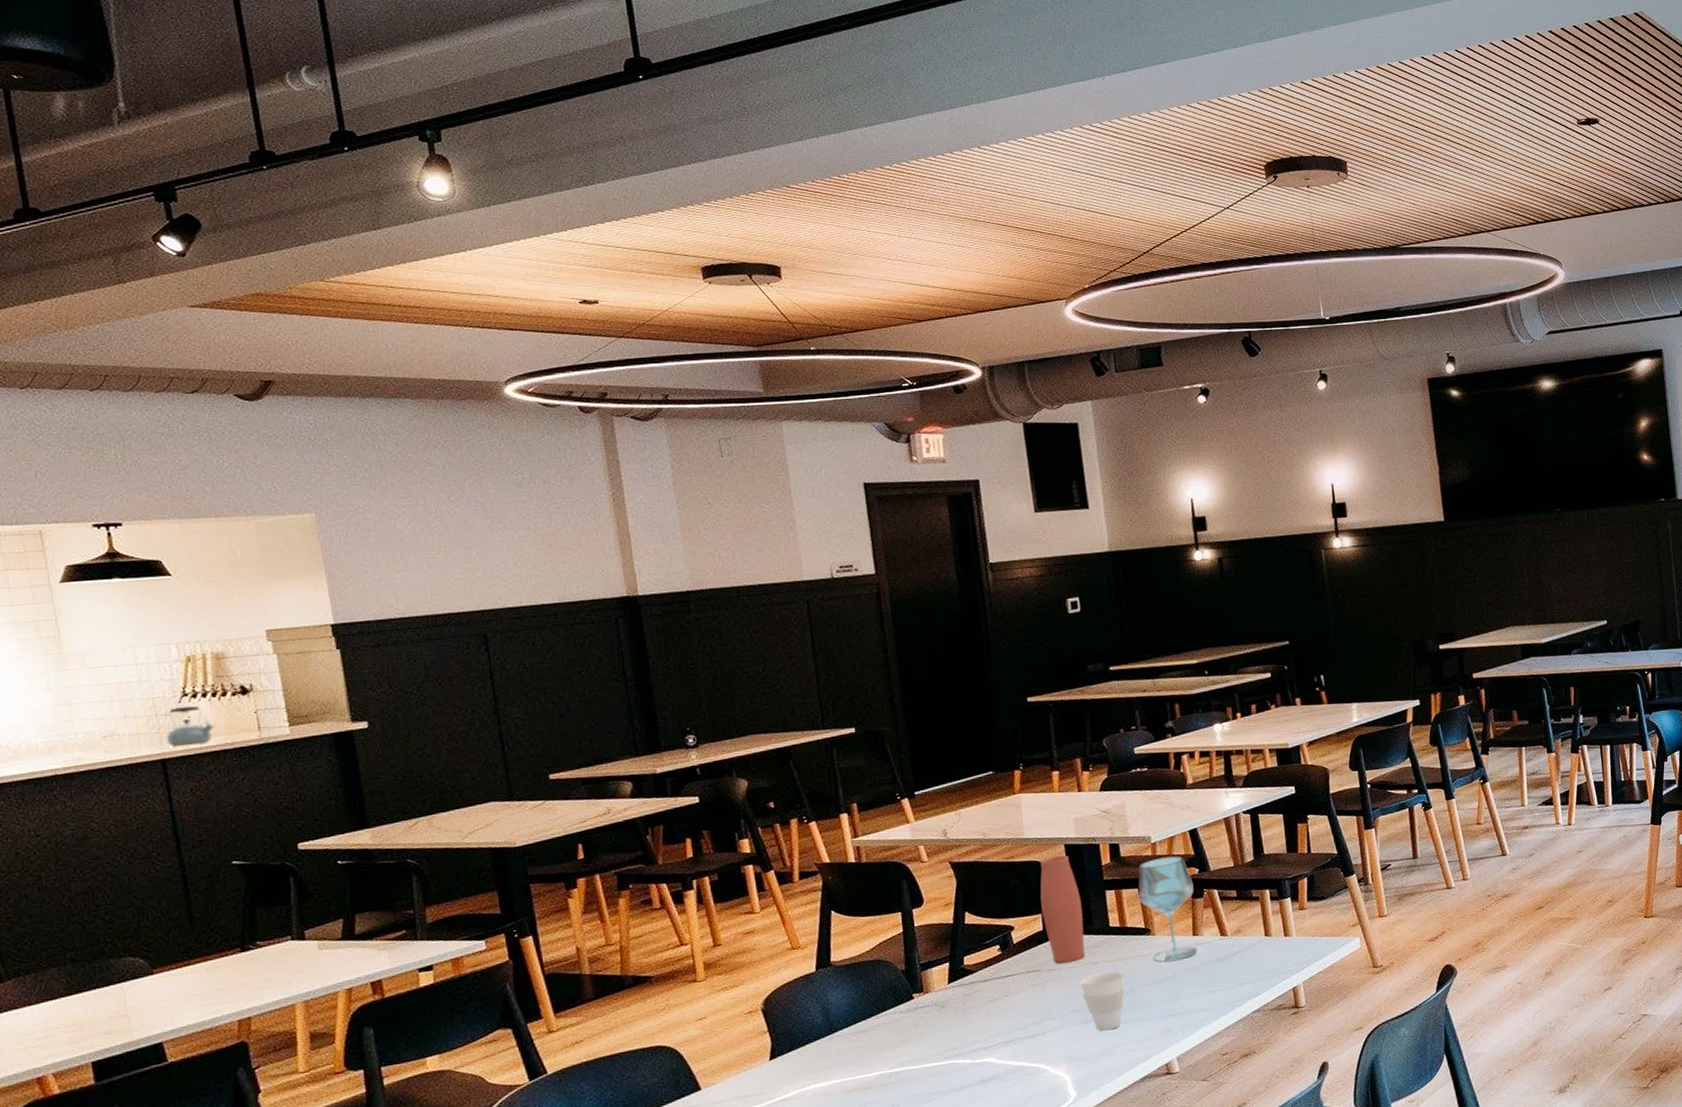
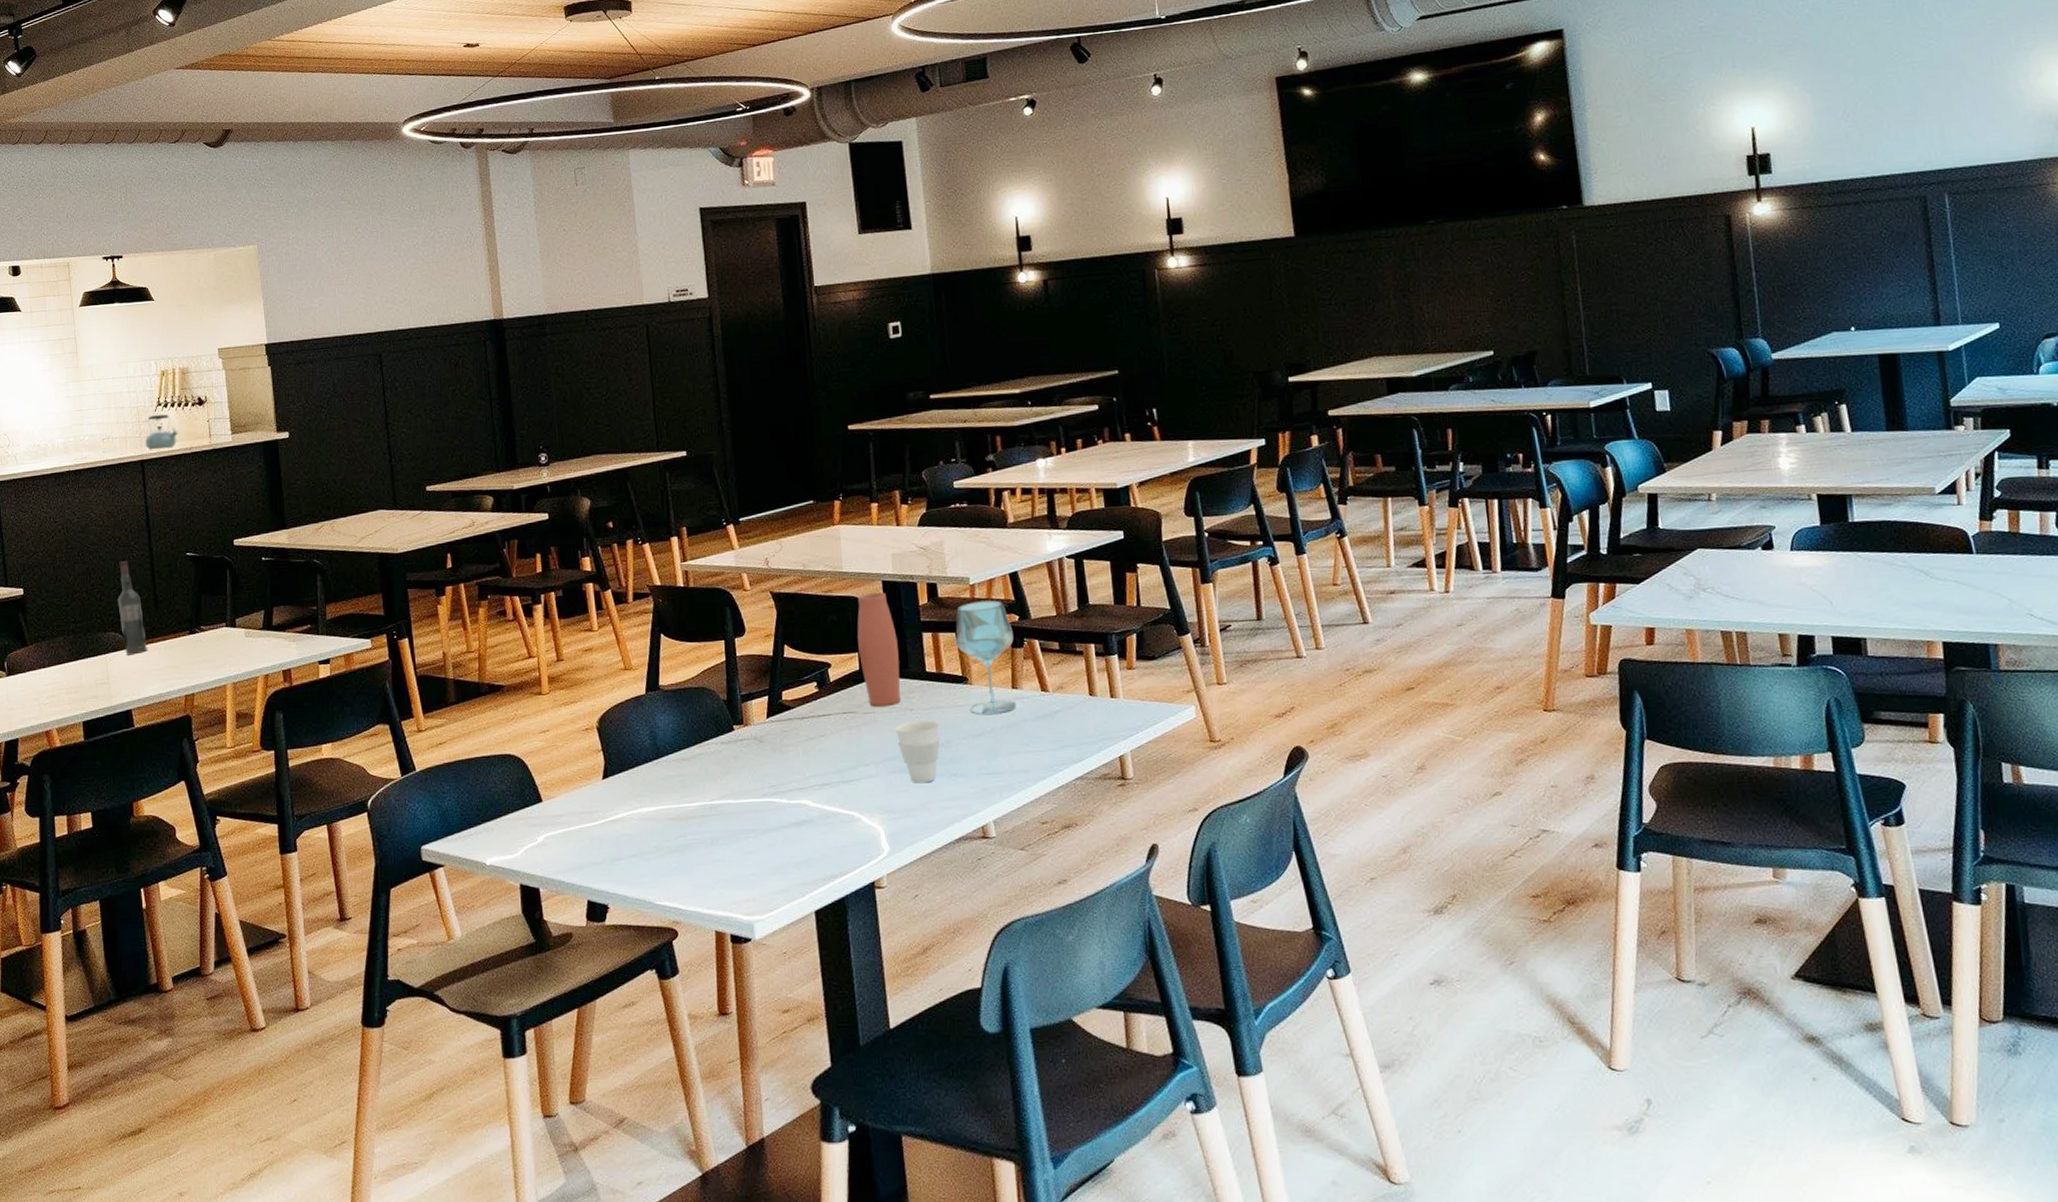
wine bottle: none [135,874,181,982] -> present [118,560,147,655]

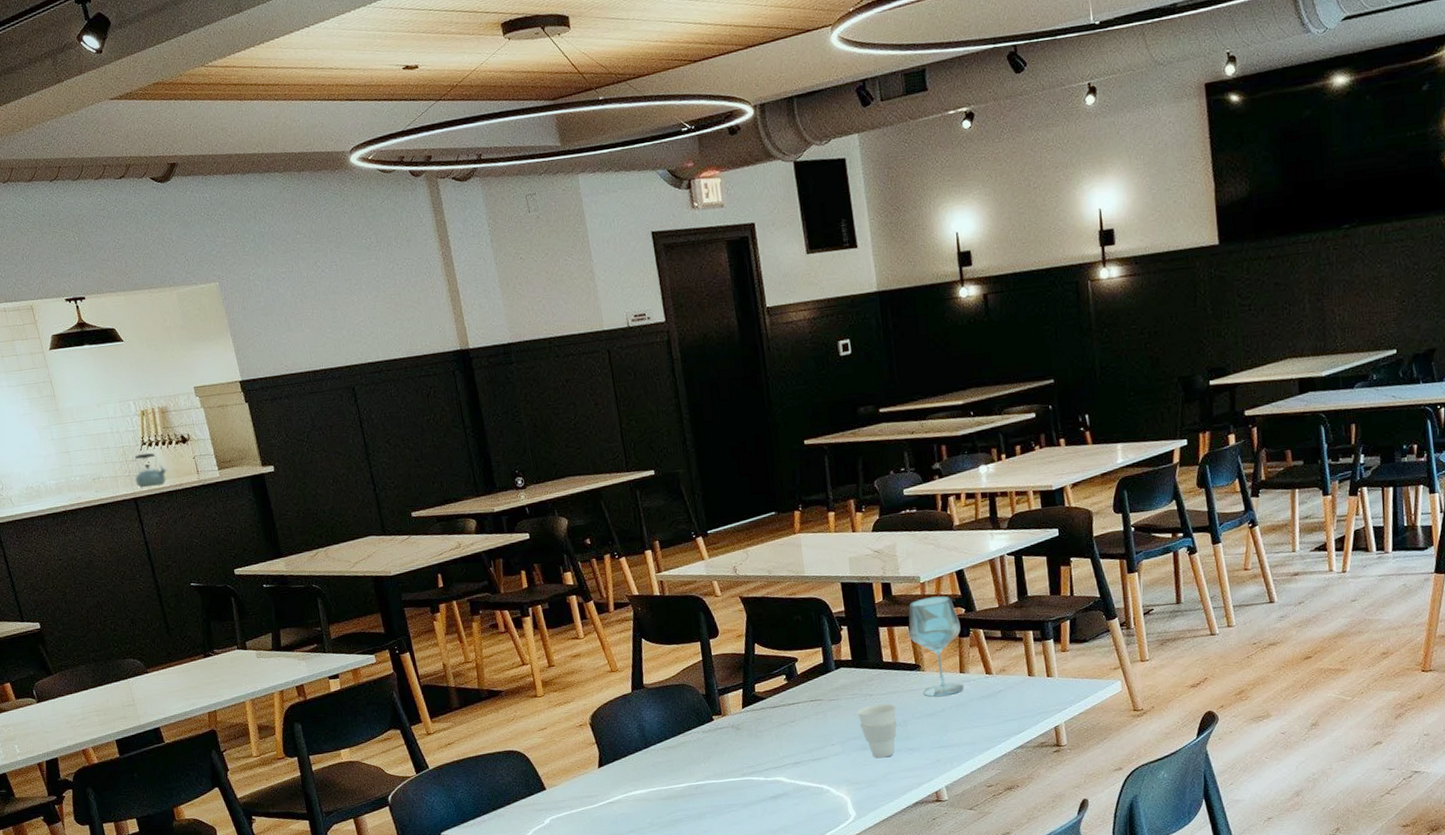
wine bottle: present [118,560,147,655] -> none [127,592,166,679]
vase: present [857,592,901,708] -> none [819,593,862,695]

